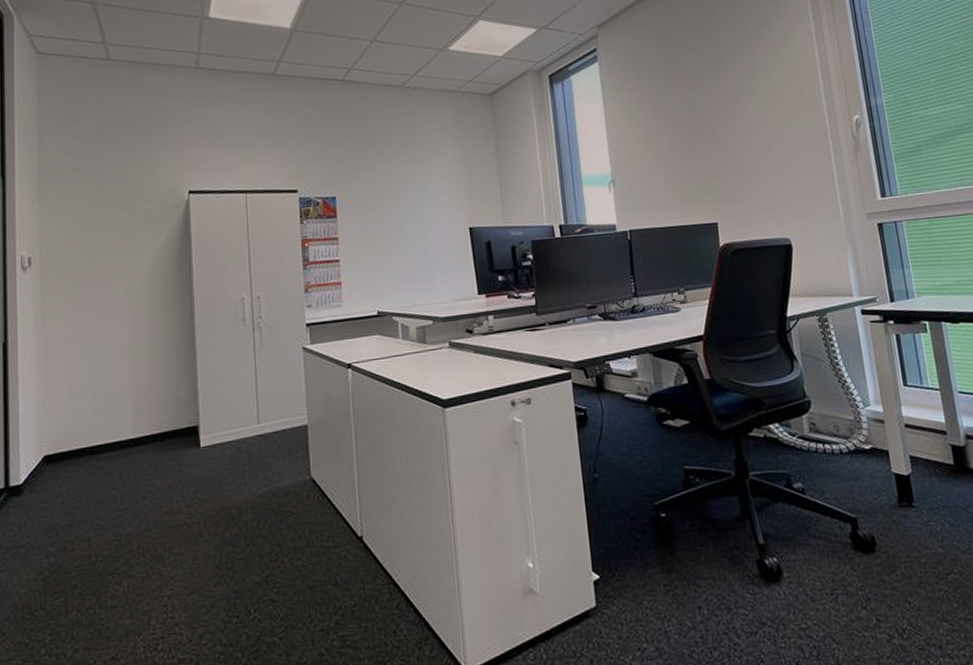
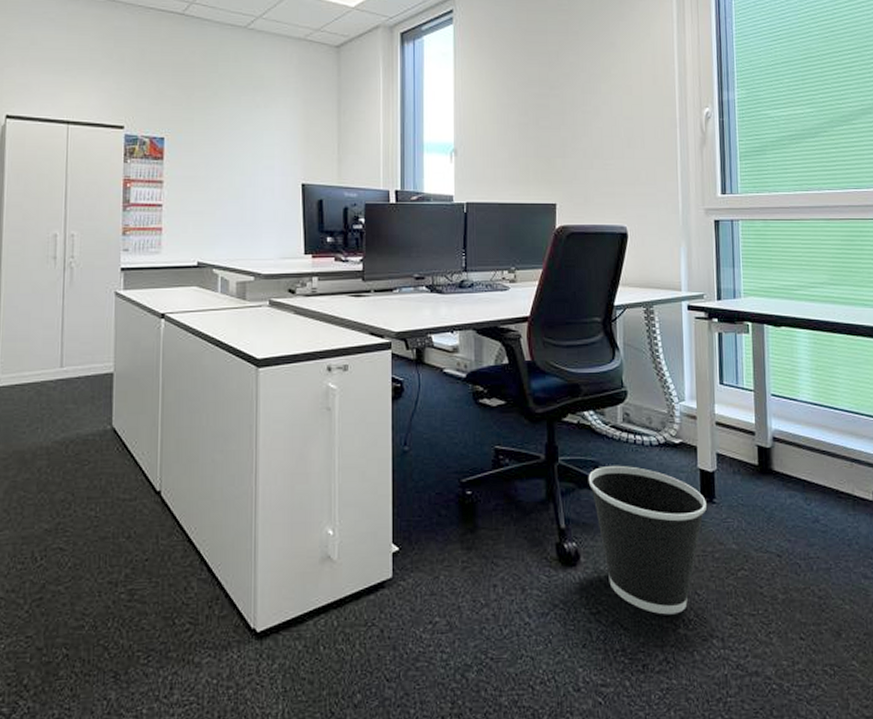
wastebasket: none [781,476,907,626] -> present [588,465,706,615]

